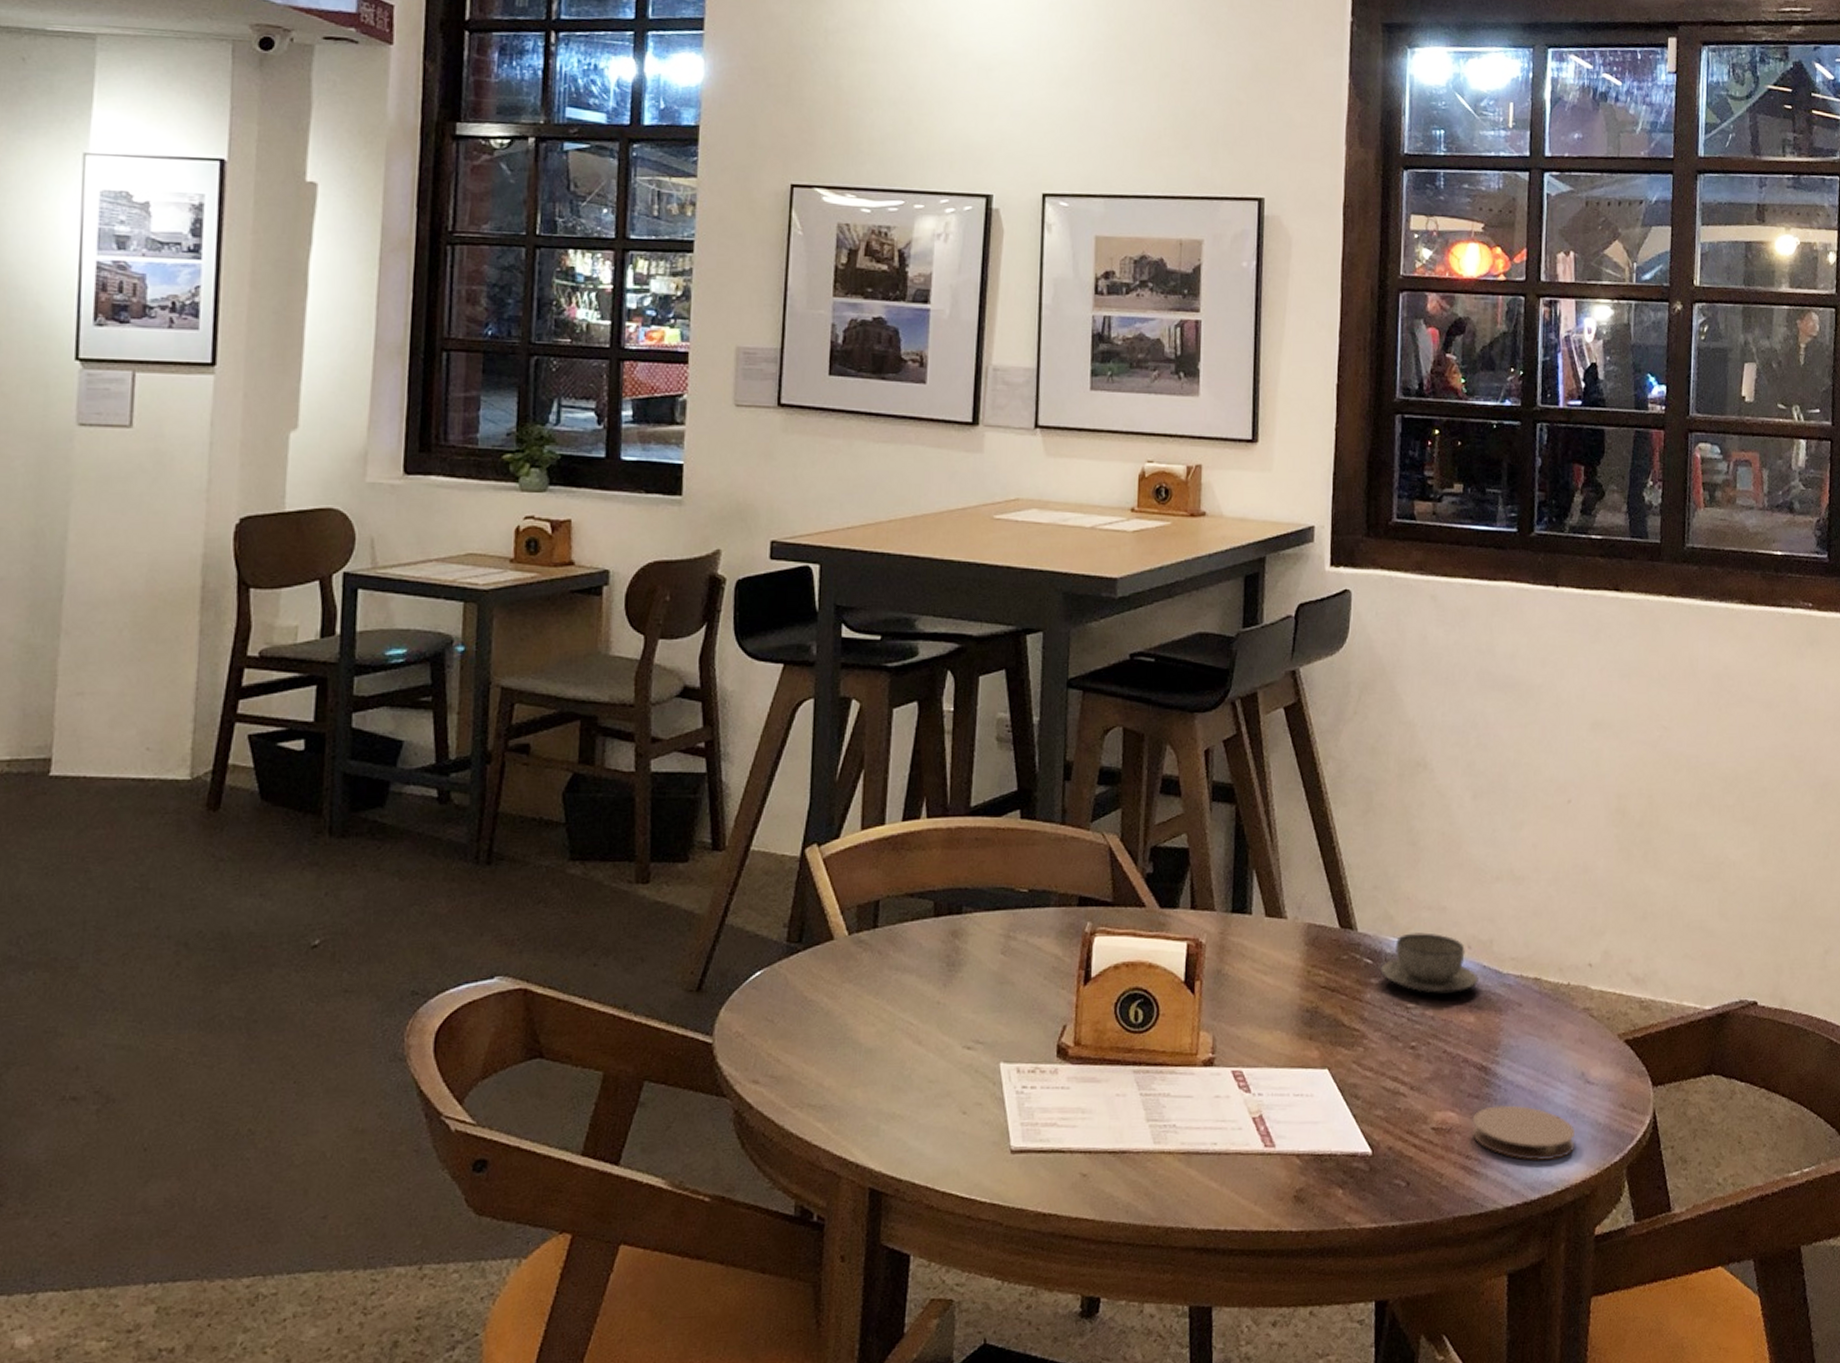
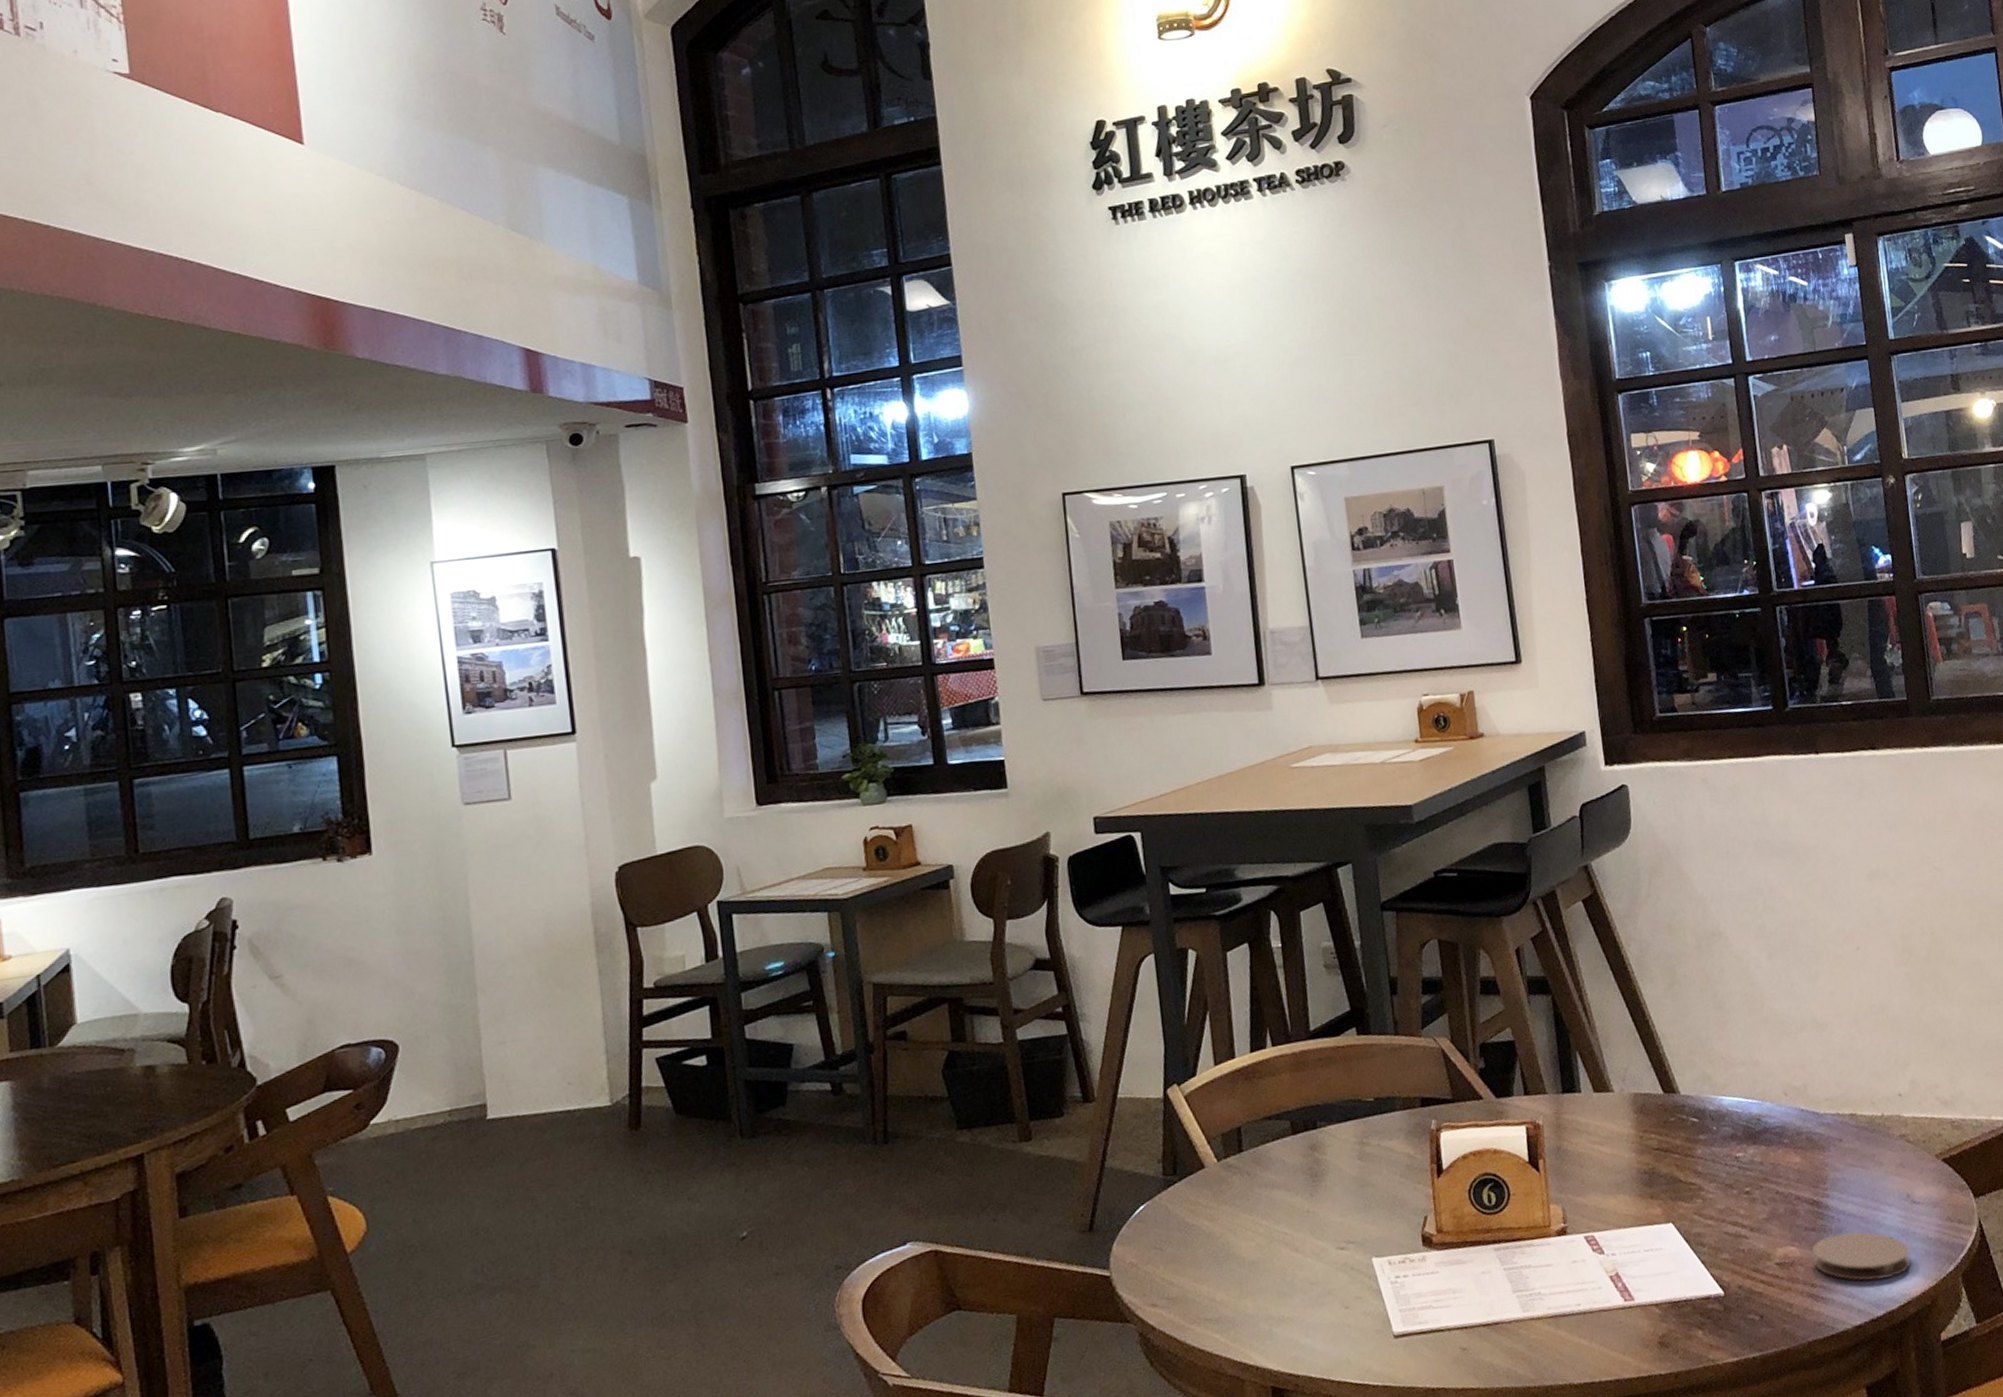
teacup: present [1380,932,1479,993] -> none [1706,1086,1799,1142]

